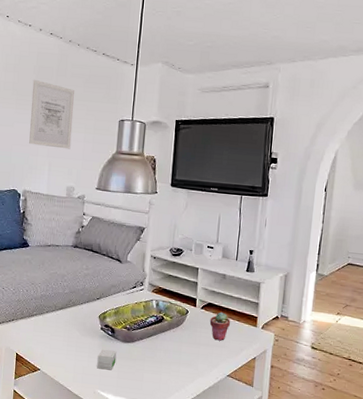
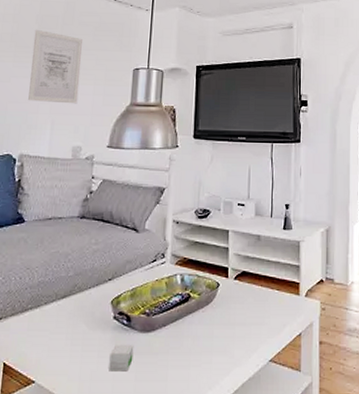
potted succulent: present [209,312,230,341] -> none [245,281,269,317]

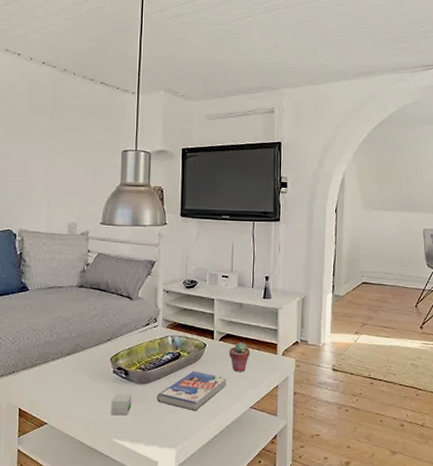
wall art: present [28,29,83,104] -> none [24,111,73,184]
book: none [162,315,244,366] -> present [157,370,228,411]
potted succulent: none [245,281,269,317] -> present [229,342,250,372]

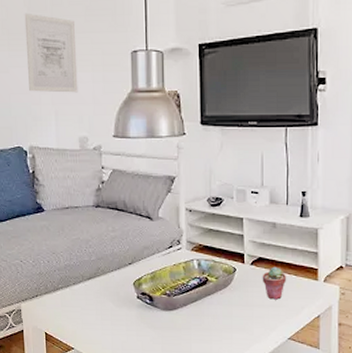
wall art: none [24,111,73,184] -> present [24,12,78,93]
small box: present [111,393,132,416] -> none [137,320,159,343]
book: present [157,370,228,411] -> none [185,297,262,341]

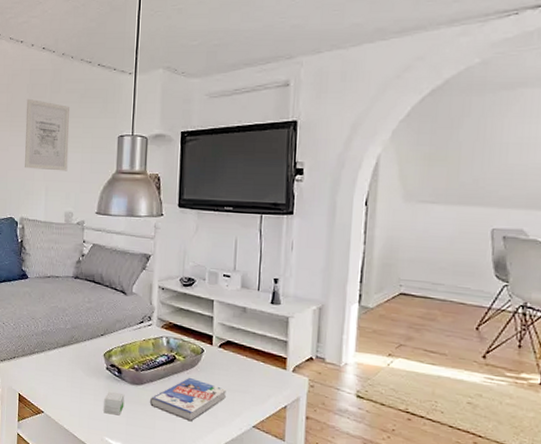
small box: none [137,320,159,343] -> present [103,391,125,416]
book: none [185,297,262,341] -> present [150,377,227,422]
potted succulent: present [262,266,286,300] -> none [229,351,254,386]

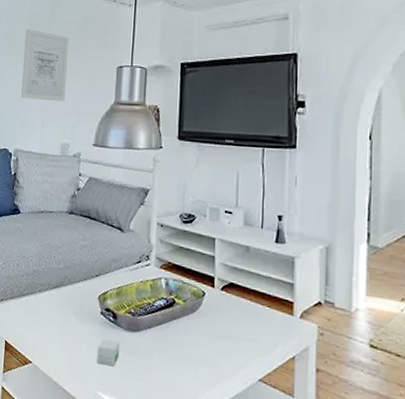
book: present [150,377,227,422] -> none [147,323,231,374]

